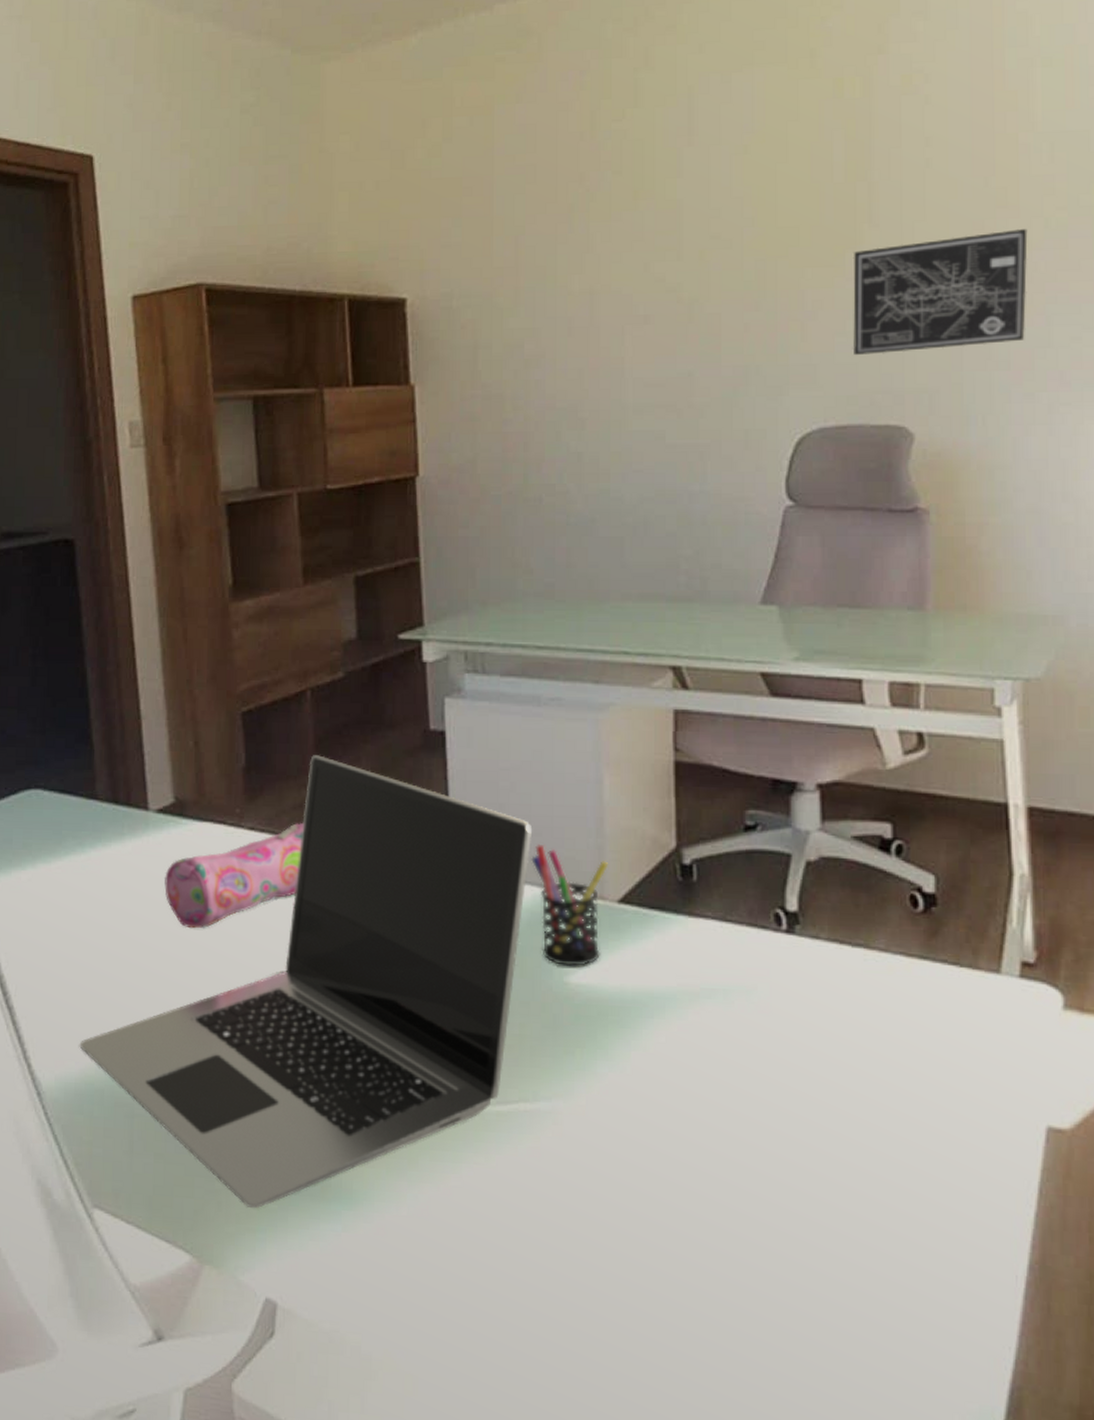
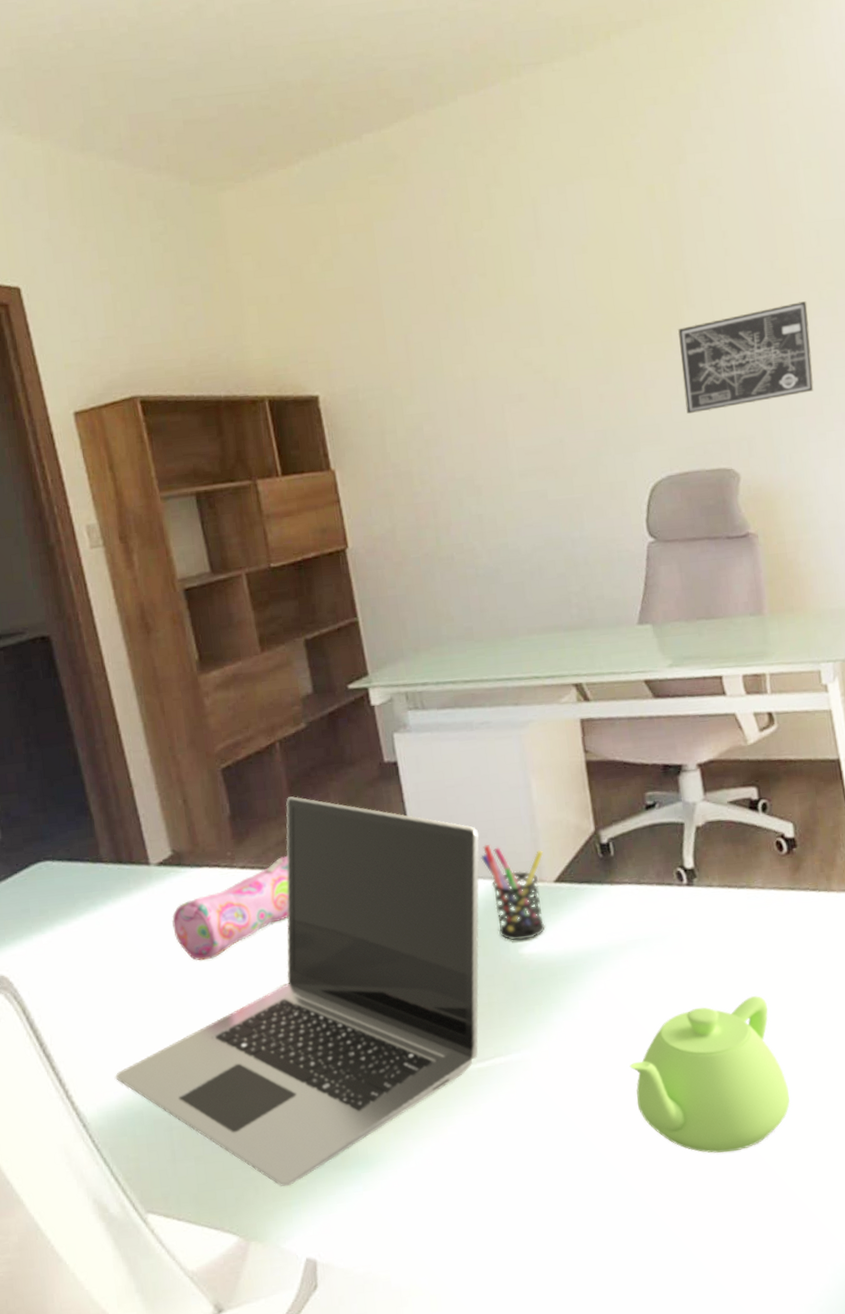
teapot: none [685,1083,890,1276] -> present [629,995,790,1153]

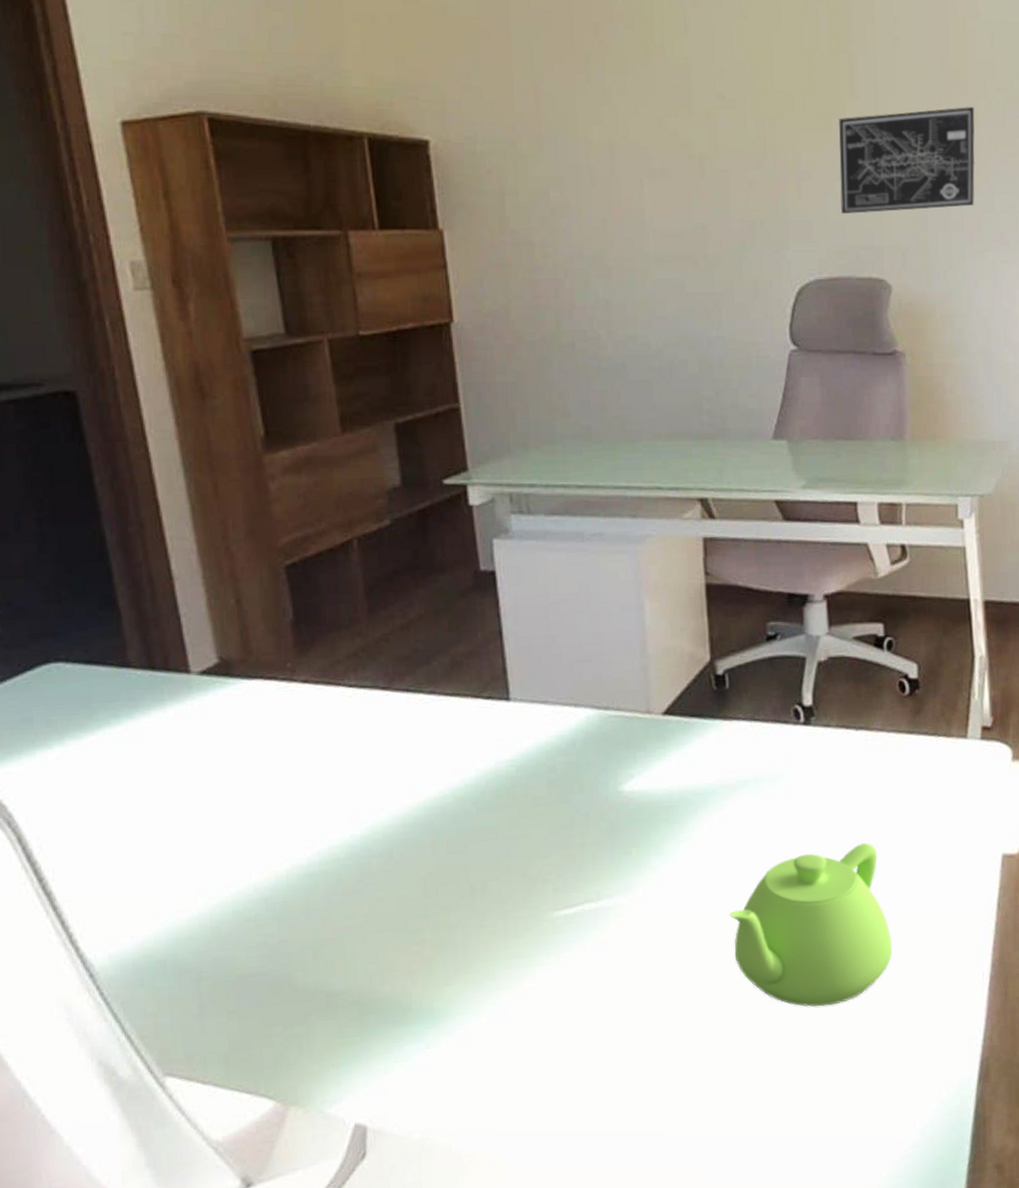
laptop: present [116,796,480,1187] -> none [135,603,583,1045]
pencil case: present [172,856,289,961] -> none [214,671,360,787]
pen holder: present [481,844,546,941] -> none [583,669,653,777]

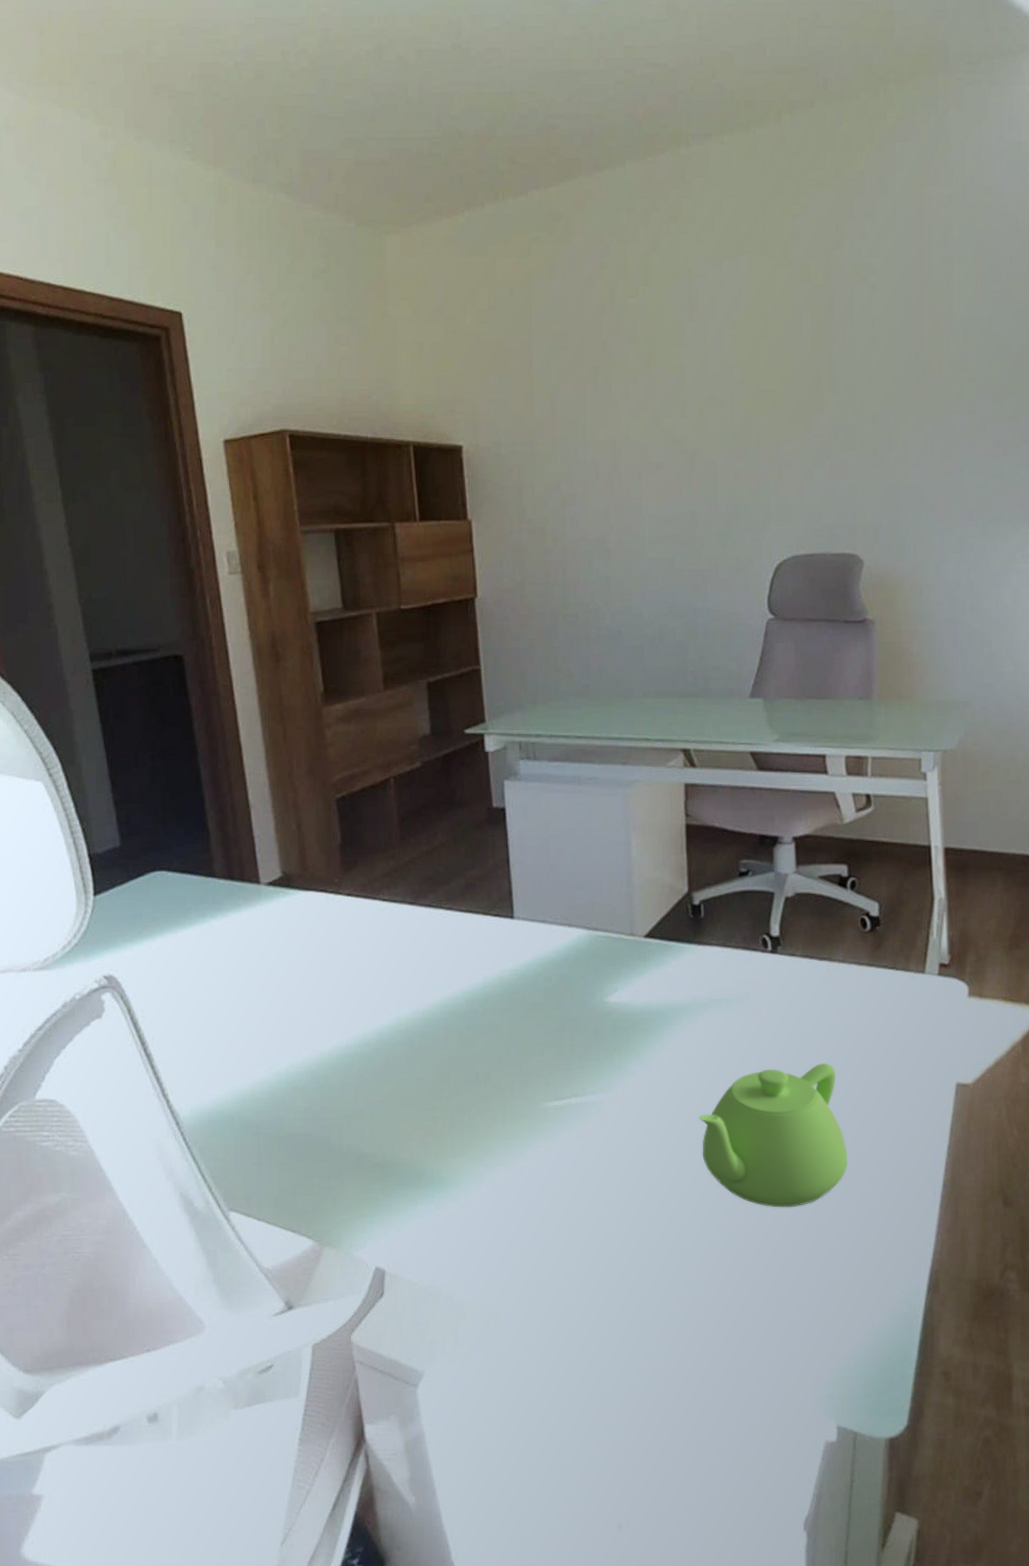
wall art: present [838,107,975,214] -> none [817,397,947,497]

